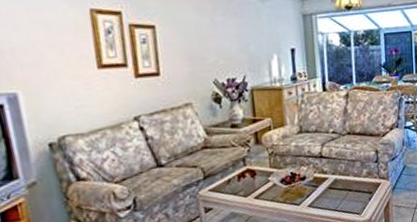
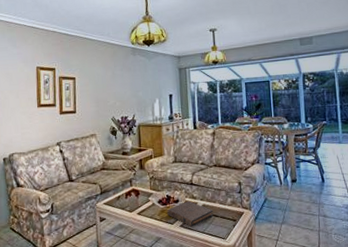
book: none [292,176,347,206] -> present [167,200,214,227]

